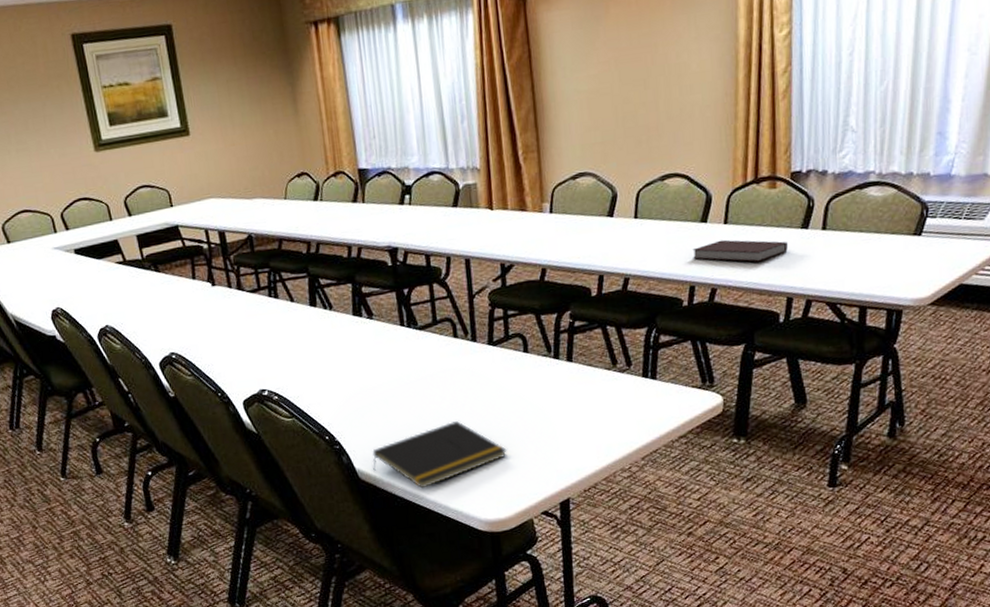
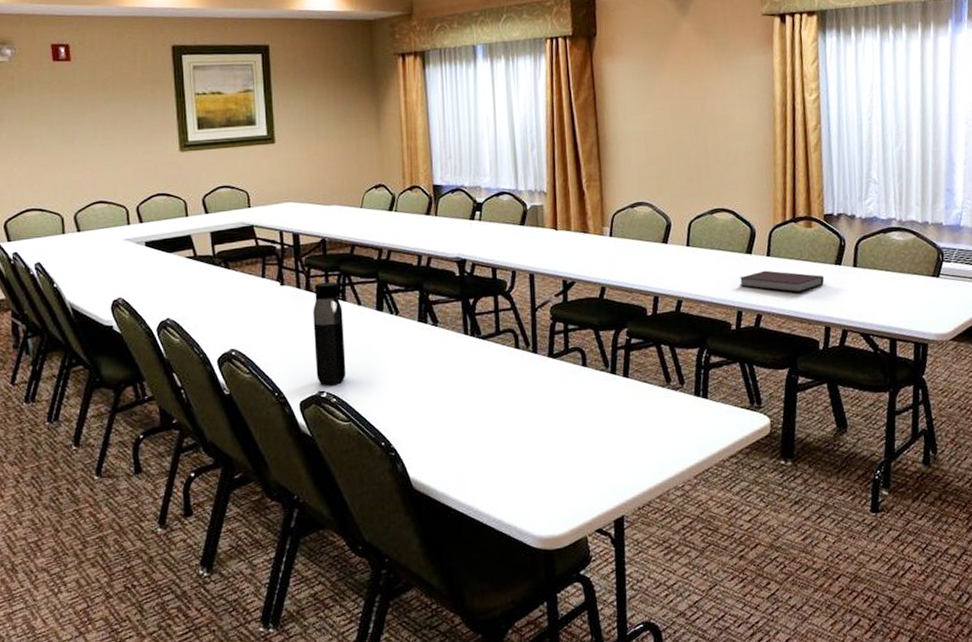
water bottle: none [245,279,286,384] -> present [313,282,346,386]
notepad: present [372,421,507,489] -> none [428,432,564,501]

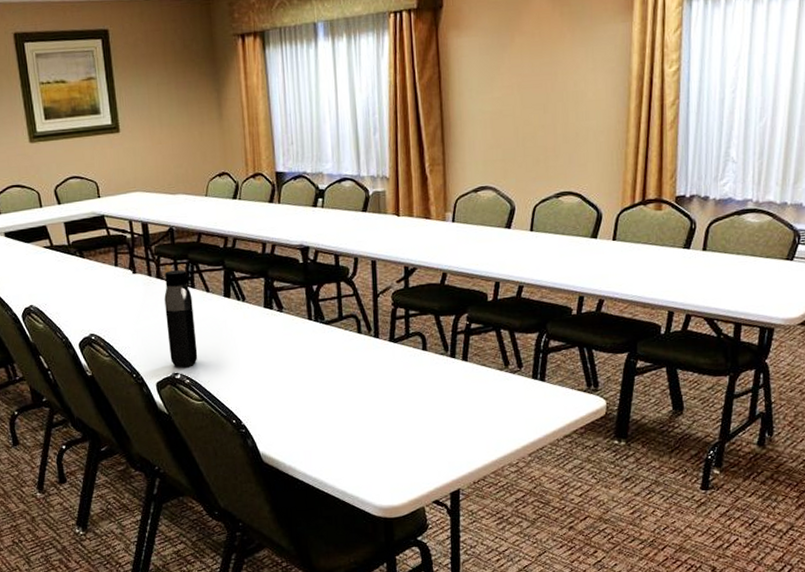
notebook: present [739,270,824,293] -> none [583,255,670,277]

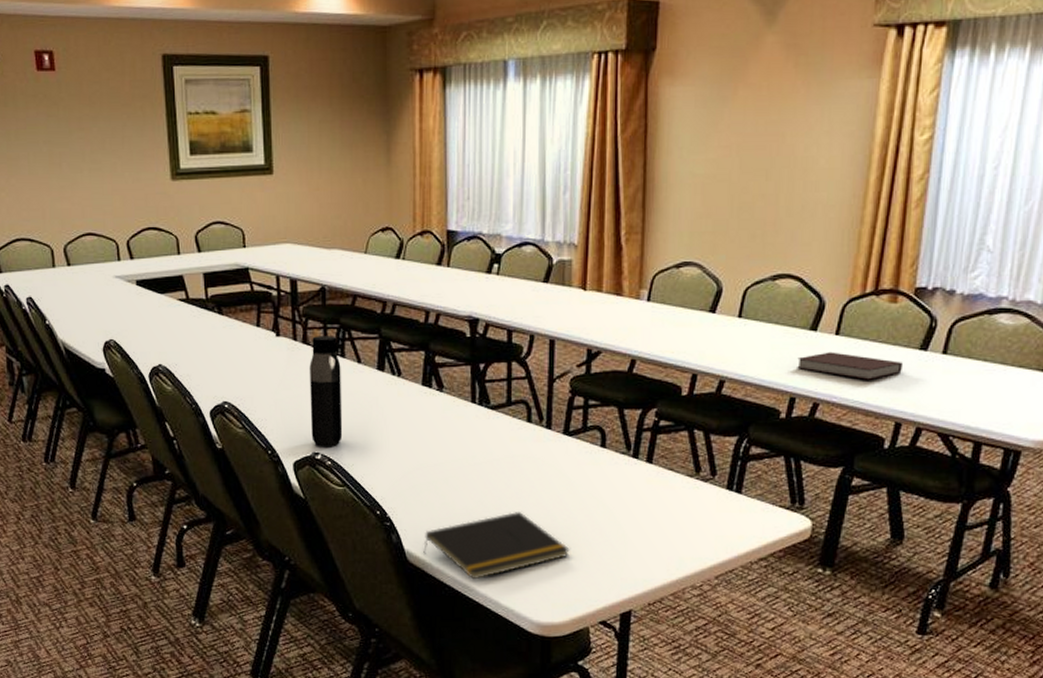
notepad: none [276,412,403,474] -> present [423,512,570,580]
notebook: none [583,255,670,277] -> present [797,352,902,380]

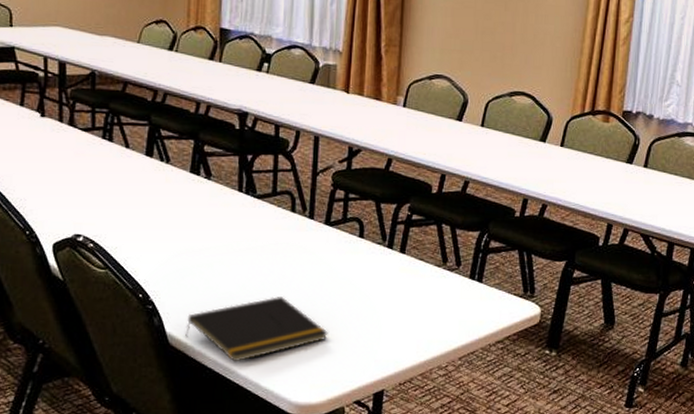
water bottle: present [310,336,343,447] -> none [73,119,108,230]
notebook: present [797,352,902,380] -> none [529,160,613,187]

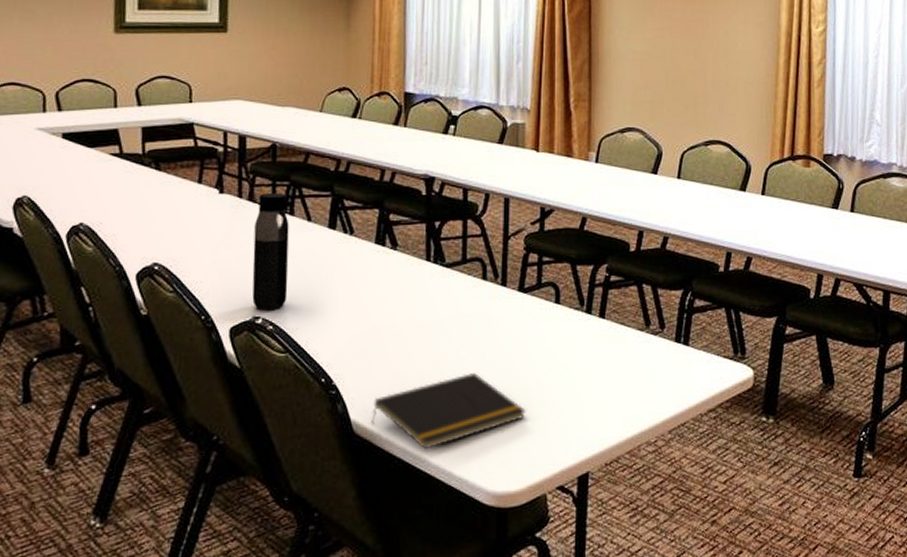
water bottle: none [73,119,108,230] -> present [252,193,289,311]

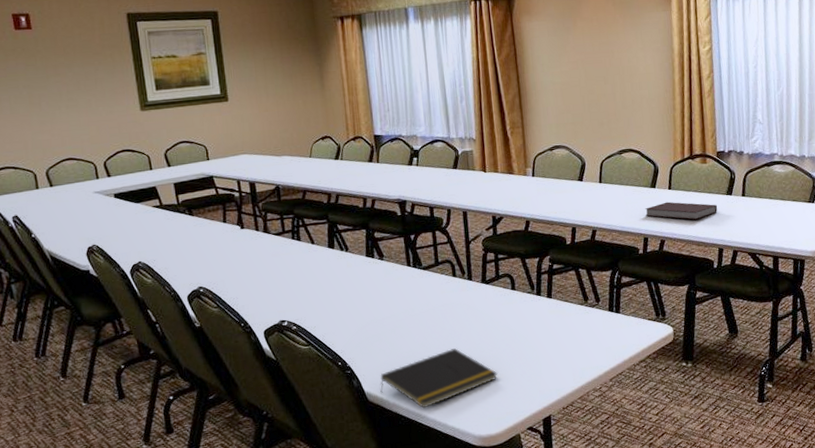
water bottle: present [252,193,289,311] -> none [271,224,304,316]
notebook: none [731,210,819,235] -> present [645,201,717,220]

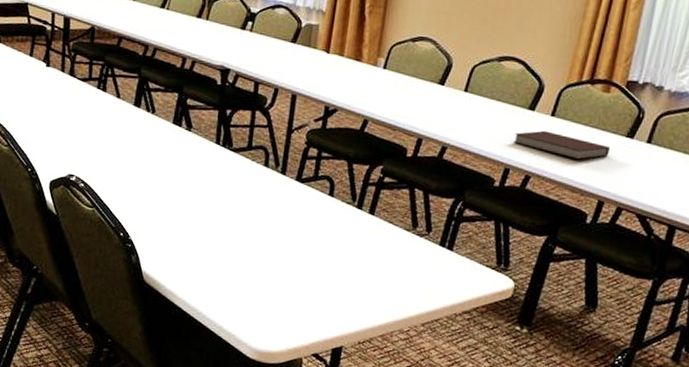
notepad: present [380,348,498,409] -> none [158,246,292,304]

